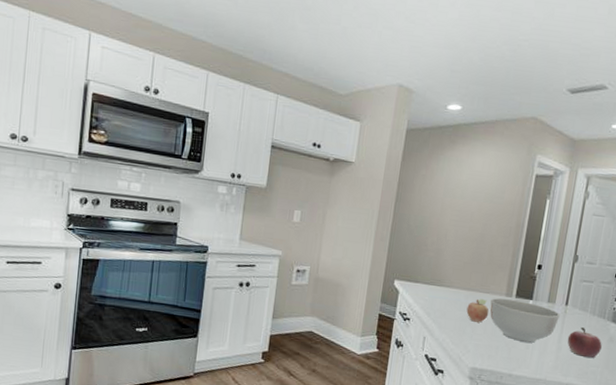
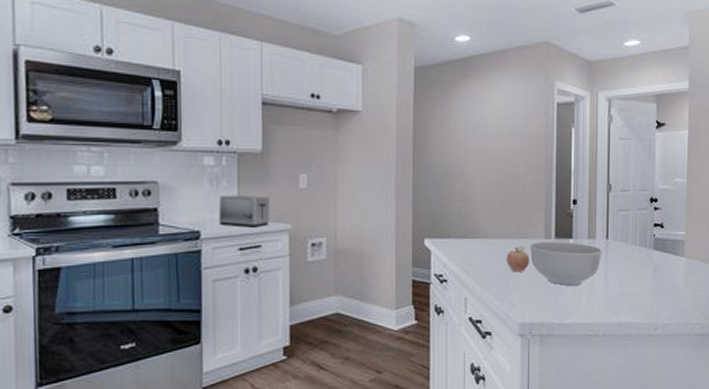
toaster: none [223,219,268,250] -> present [218,194,271,228]
fruit: present [567,326,602,358] -> none [613,259,648,291]

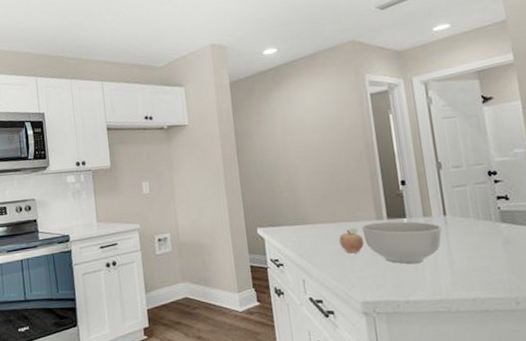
toaster: present [218,194,271,228] -> none [81,203,122,230]

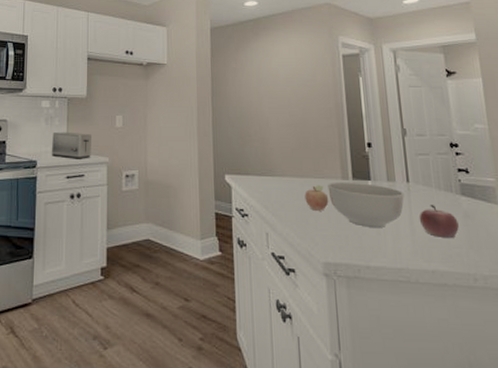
toaster: none [81,203,122,230] -> present [51,131,93,159]
fruit: none [457,234,500,266] -> present [419,204,459,237]

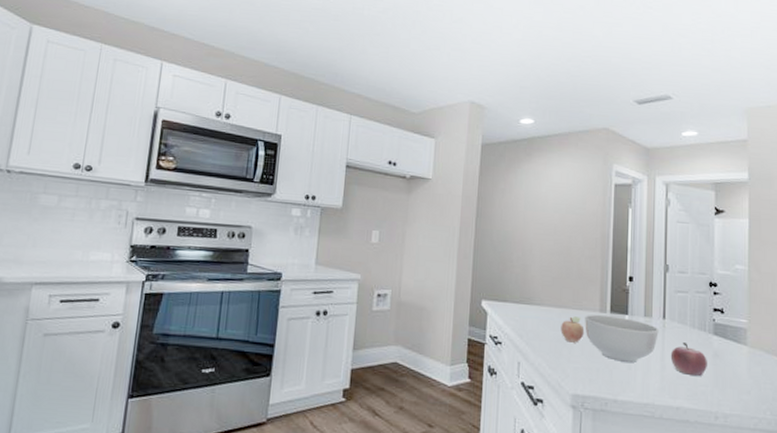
toaster: present [51,131,93,159] -> none [298,243,345,275]

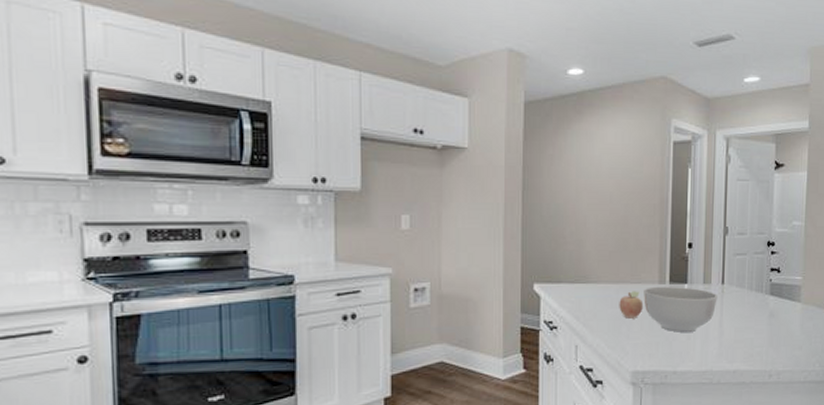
fruit: present [670,341,707,376] -> none [728,305,763,338]

